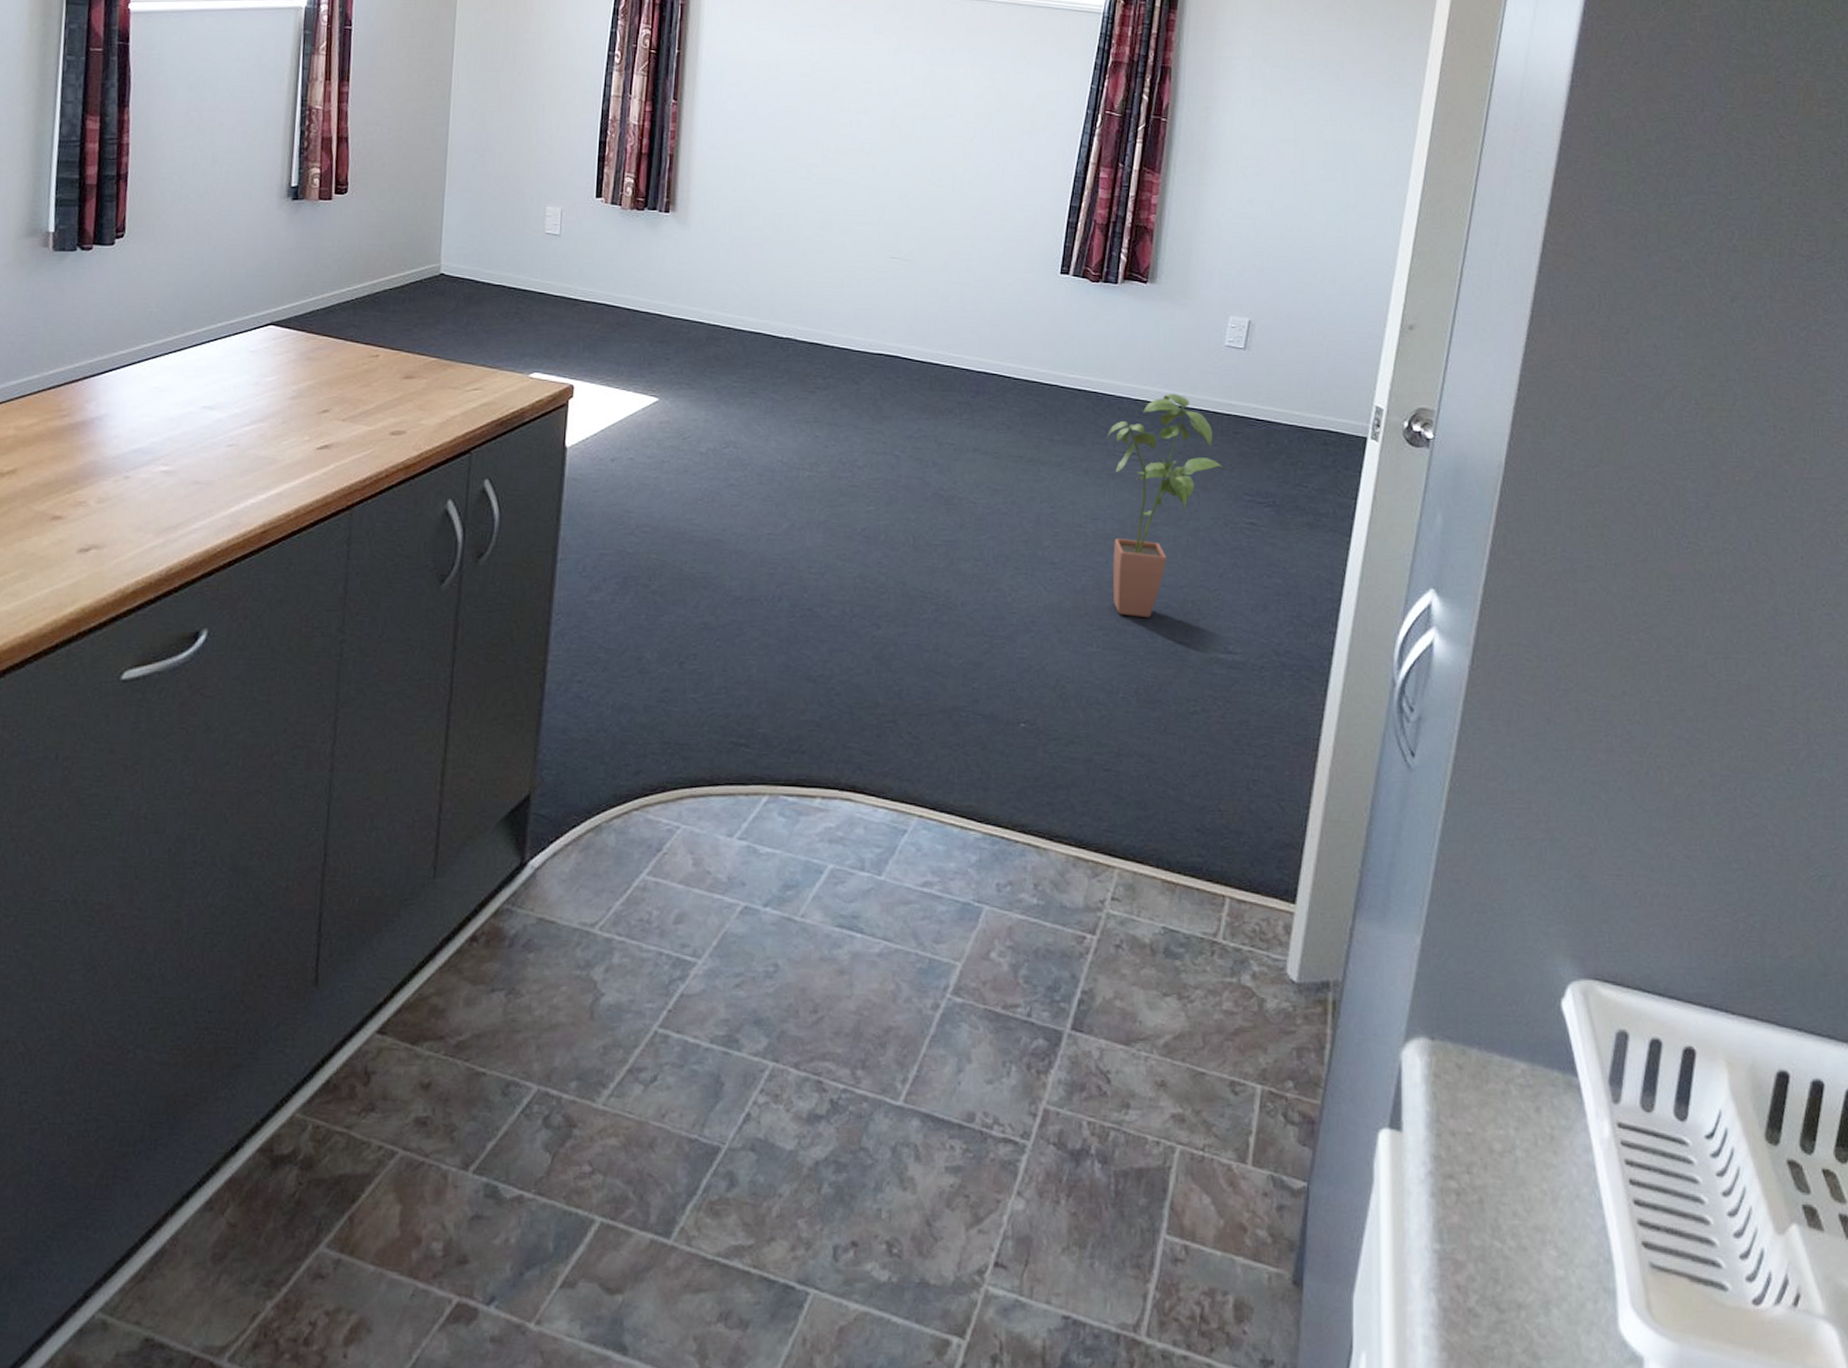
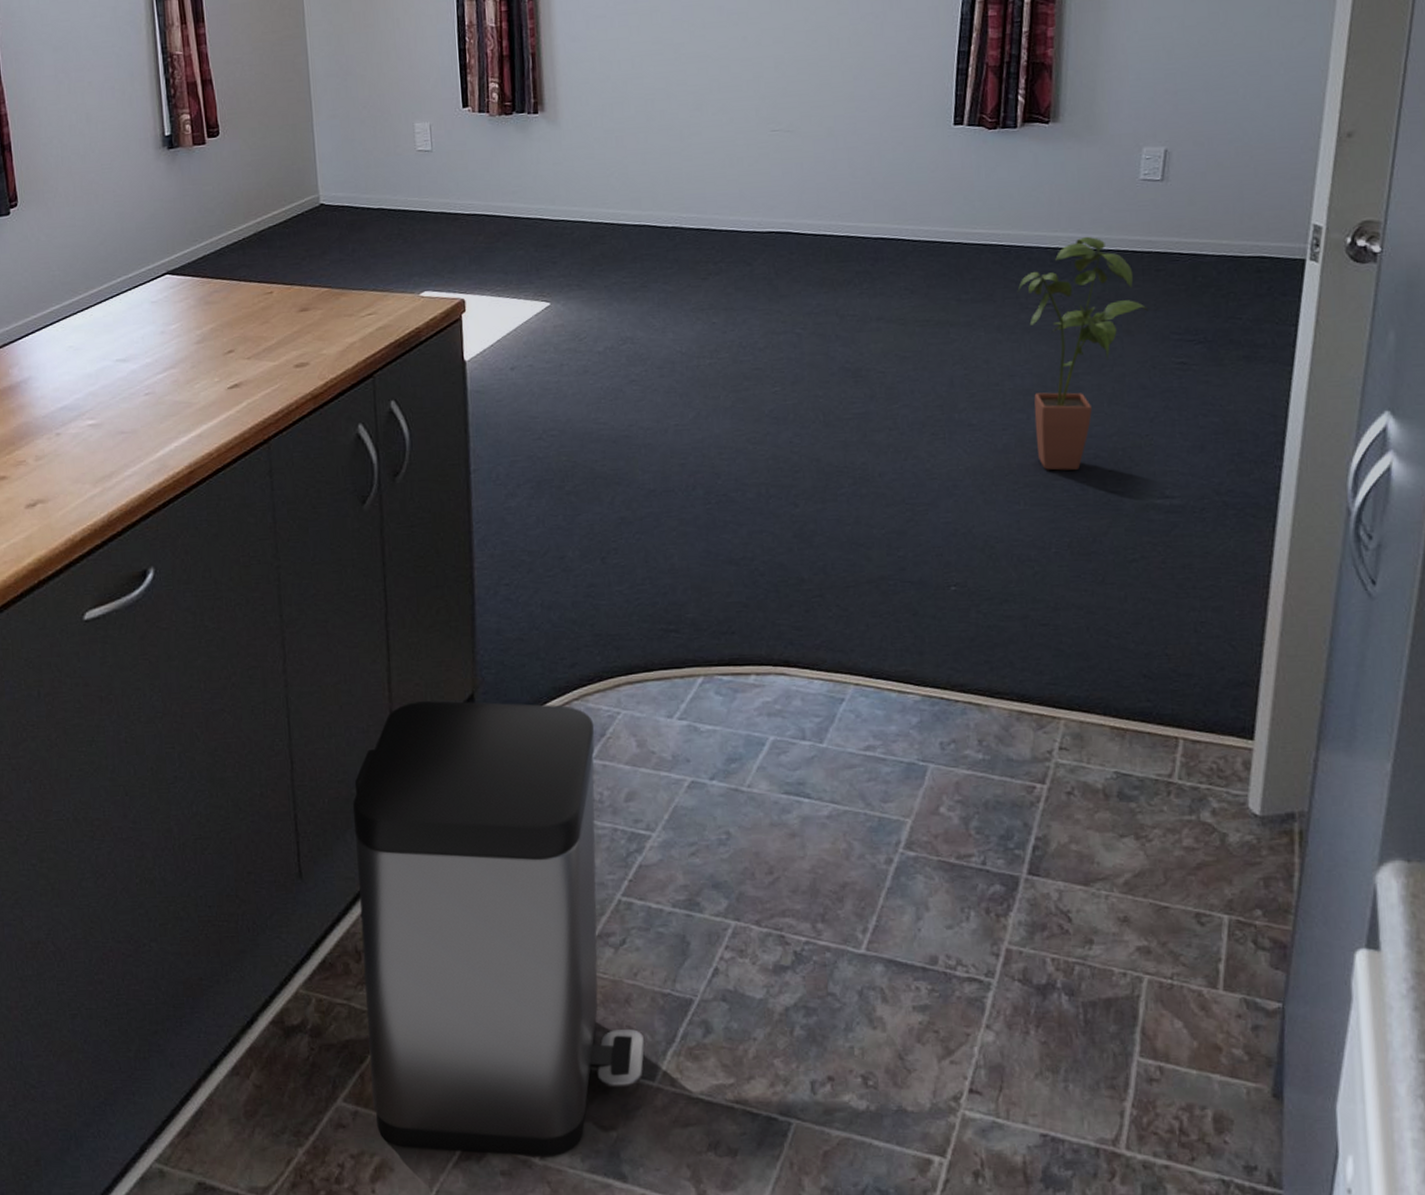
pedal bin: none [359,799,665,1323] -> present [352,701,646,1158]

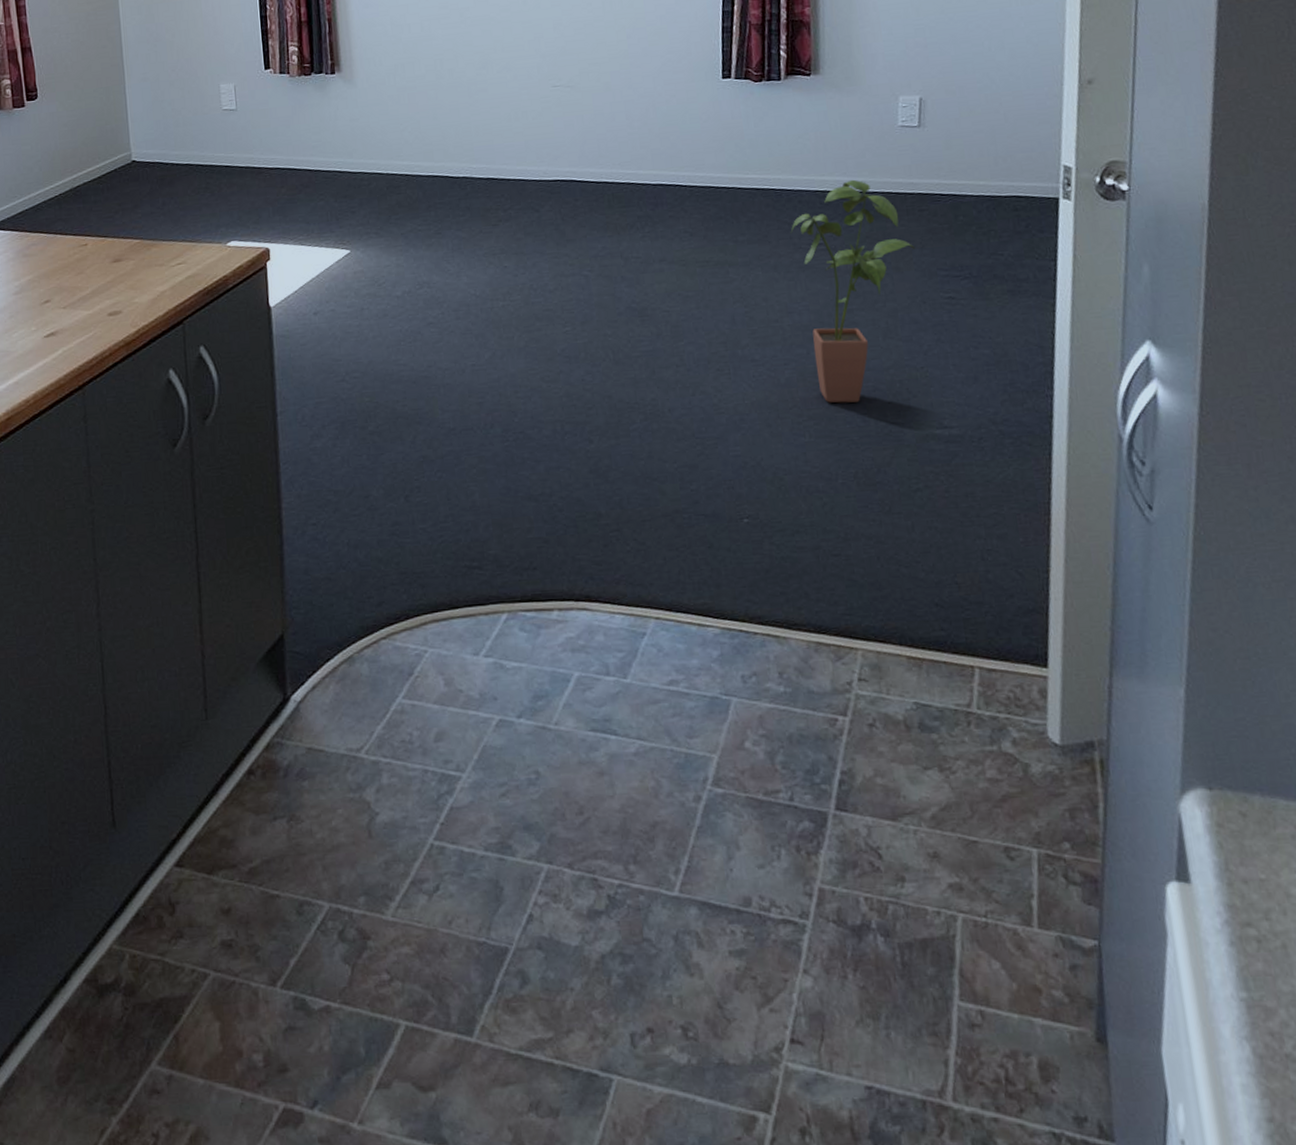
pedal bin: present [352,701,646,1158] -> none [165,642,462,1122]

